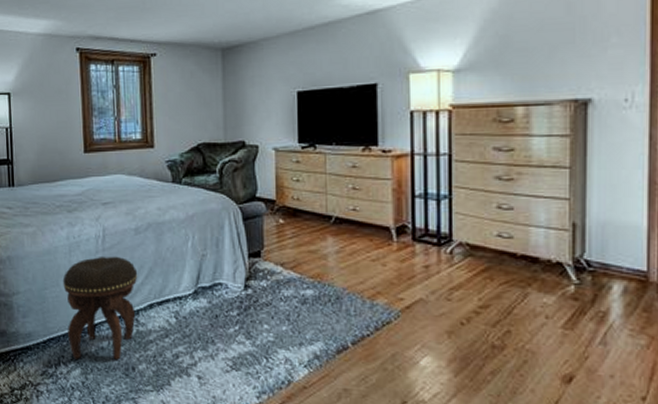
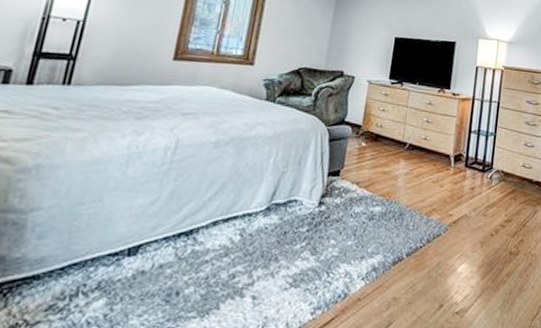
footstool: present [62,256,138,360] -> none [97,169,208,287]

